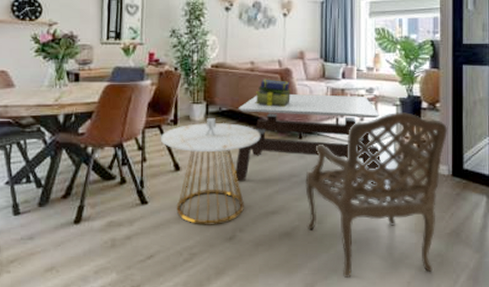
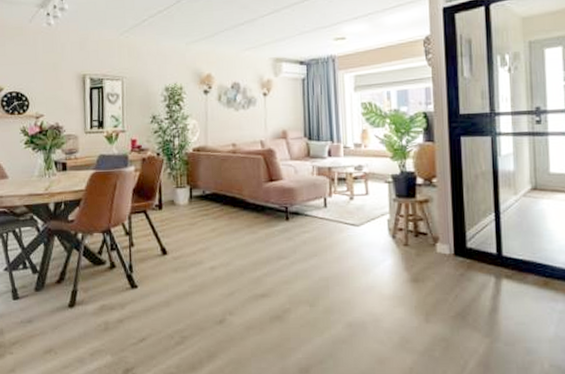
side table: present [160,117,261,225] -> none [146,201,247,309]
coffee table: present [235,94,381,185] -> none [222,174,375,266]
stack of books: present [255,79,292,107] -> none [238,160,276,189]
armchair: present [305,111,448,278] -> none [294,188,448,362]

